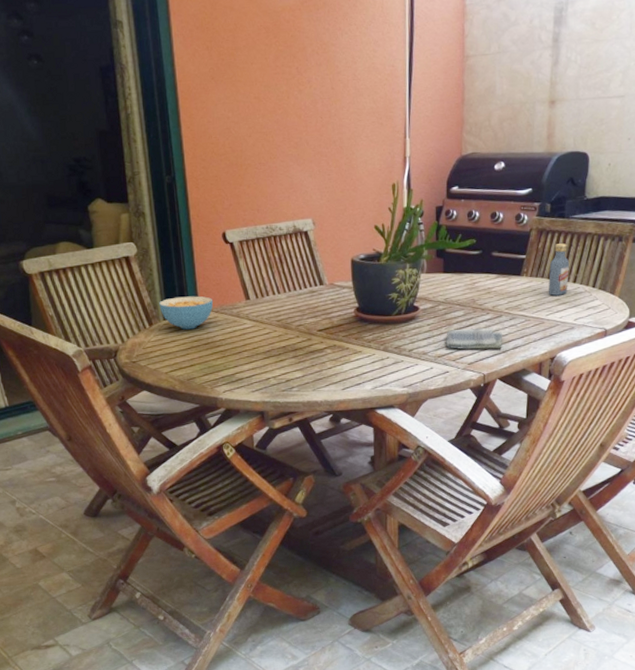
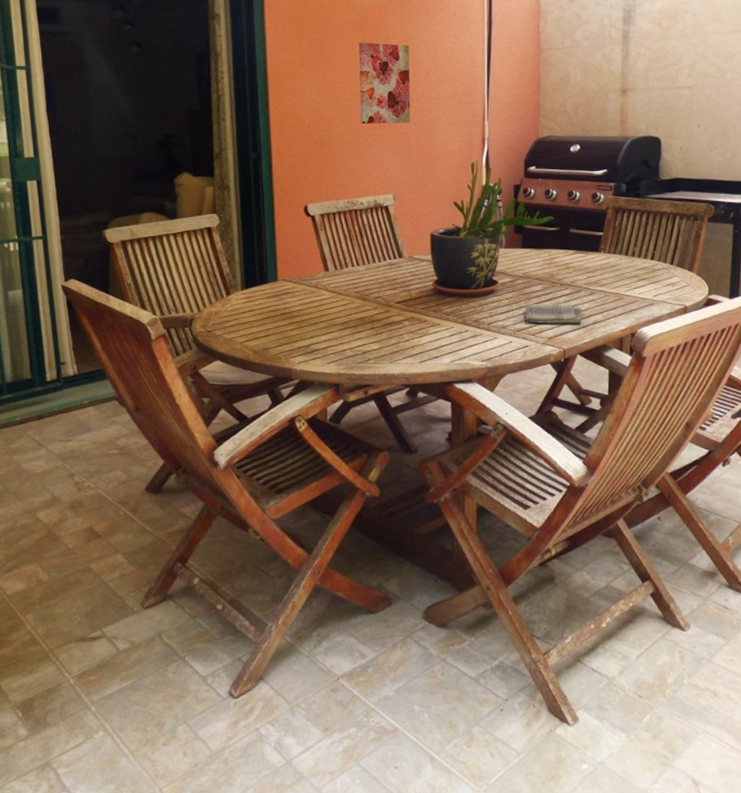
cereal bowl: present [159,296,214,330] -> none [238,266,292,300]
wall art: none [272,51,329,144] -> present [359,42,411,125]
vodka: present [548,243,569,296] -> none [626,222,647,272]

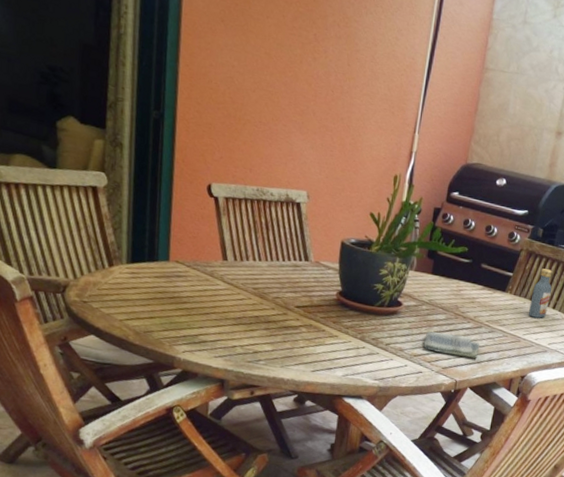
wall art: present [359,42,411,125] -> none [282,10,347,117]
vodka: none [626,222,647,272] -> present [528,268,552,318]

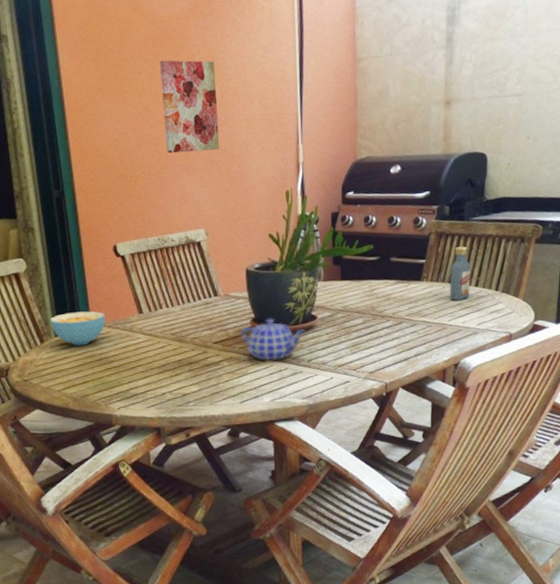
cereal bowl: none [124,241,187,280] -> present [50,311,106,346]
wall art: none [282,10,347,117] -> present [159,60,220,154]
teapot: none [325,294,389,338] -> present [241,318,305,361]
dish towel: present [423,331,480,359] -> none [345,334,405,358]

